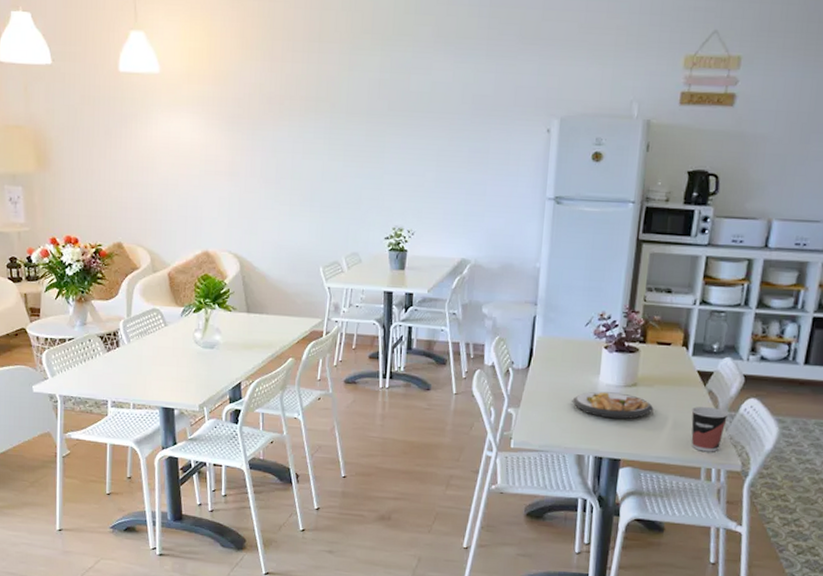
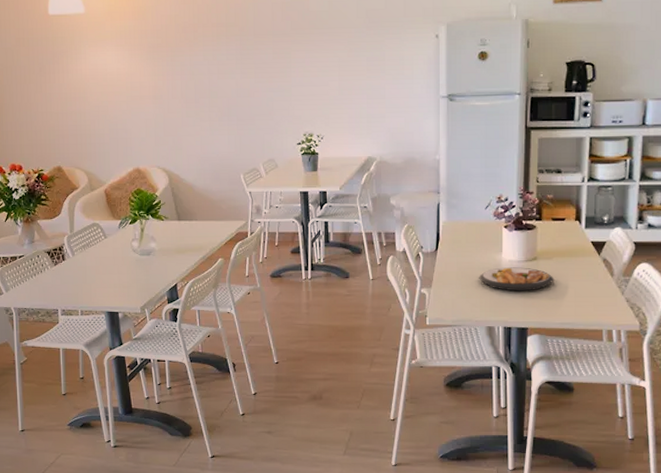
cup: present [691,406,729,452] -> none [589,273,623,315]

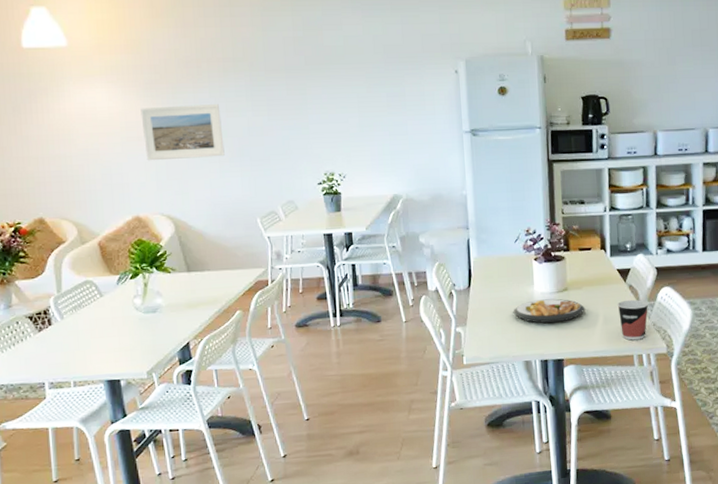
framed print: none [144,67,215,118] -> present [140,104,225,161]
cup: none [589,273,623,315] -> present [617,299,649,341]

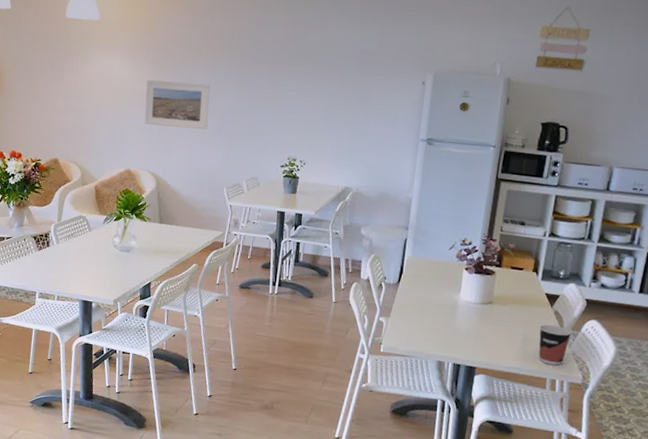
plate: present [513,298,585,323] -> none [435,307,507,332]

